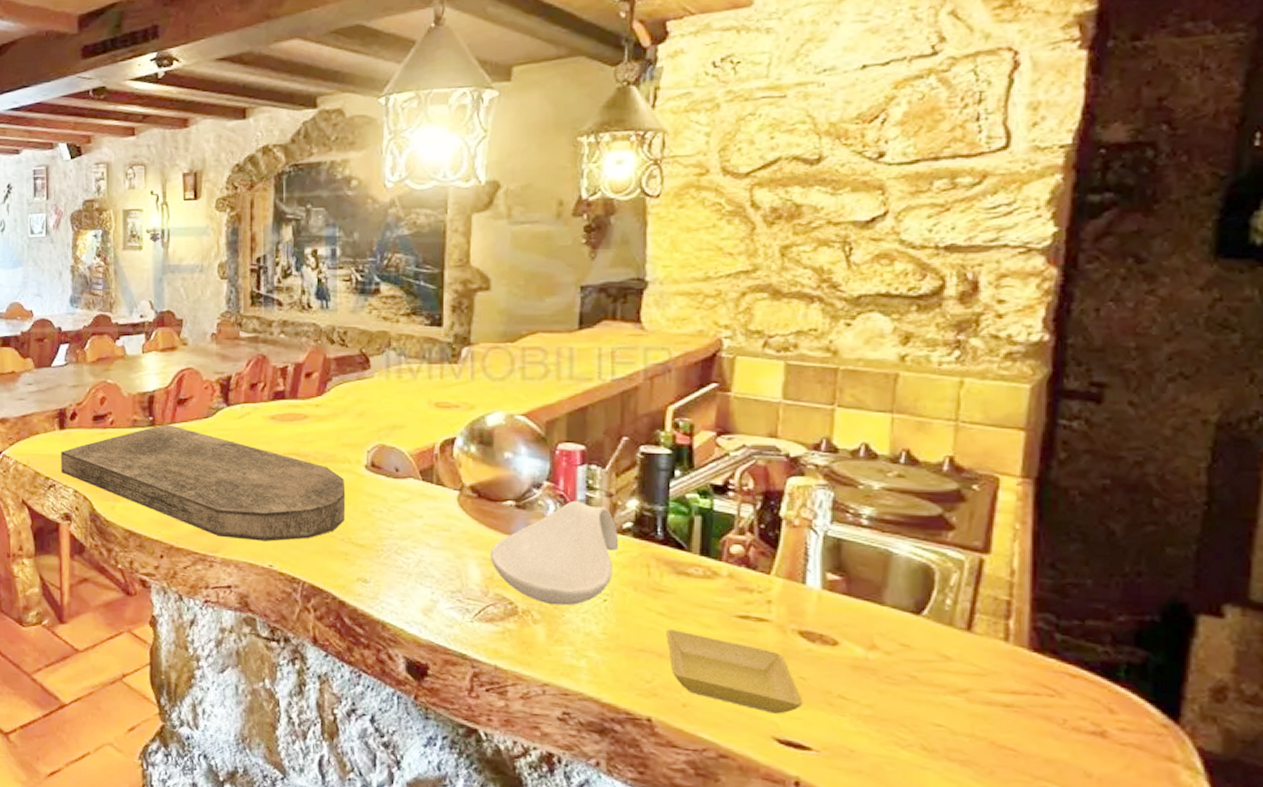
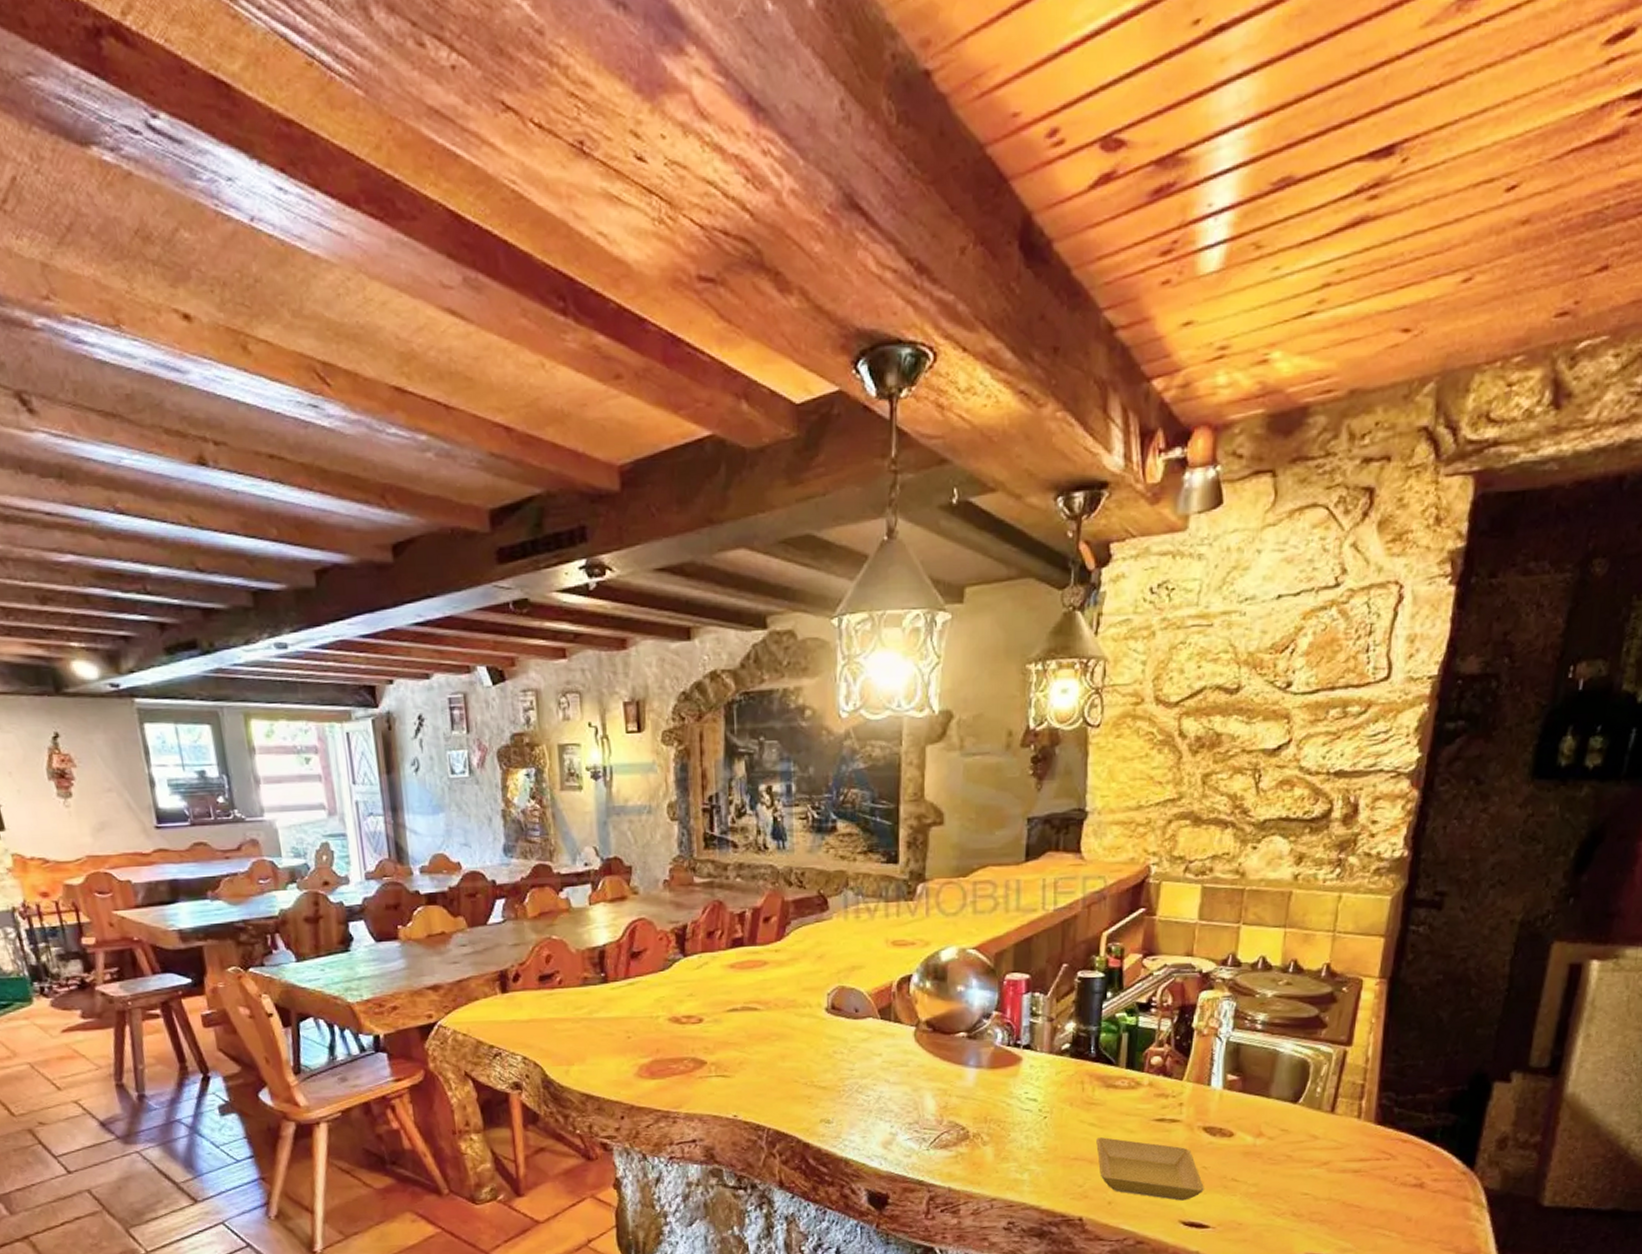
cutting board: present [61,424,346,542] -> none [505,980,808,1093]
spoon rest: present [490,500,619,606] -> none [944,1027,1058,1126]

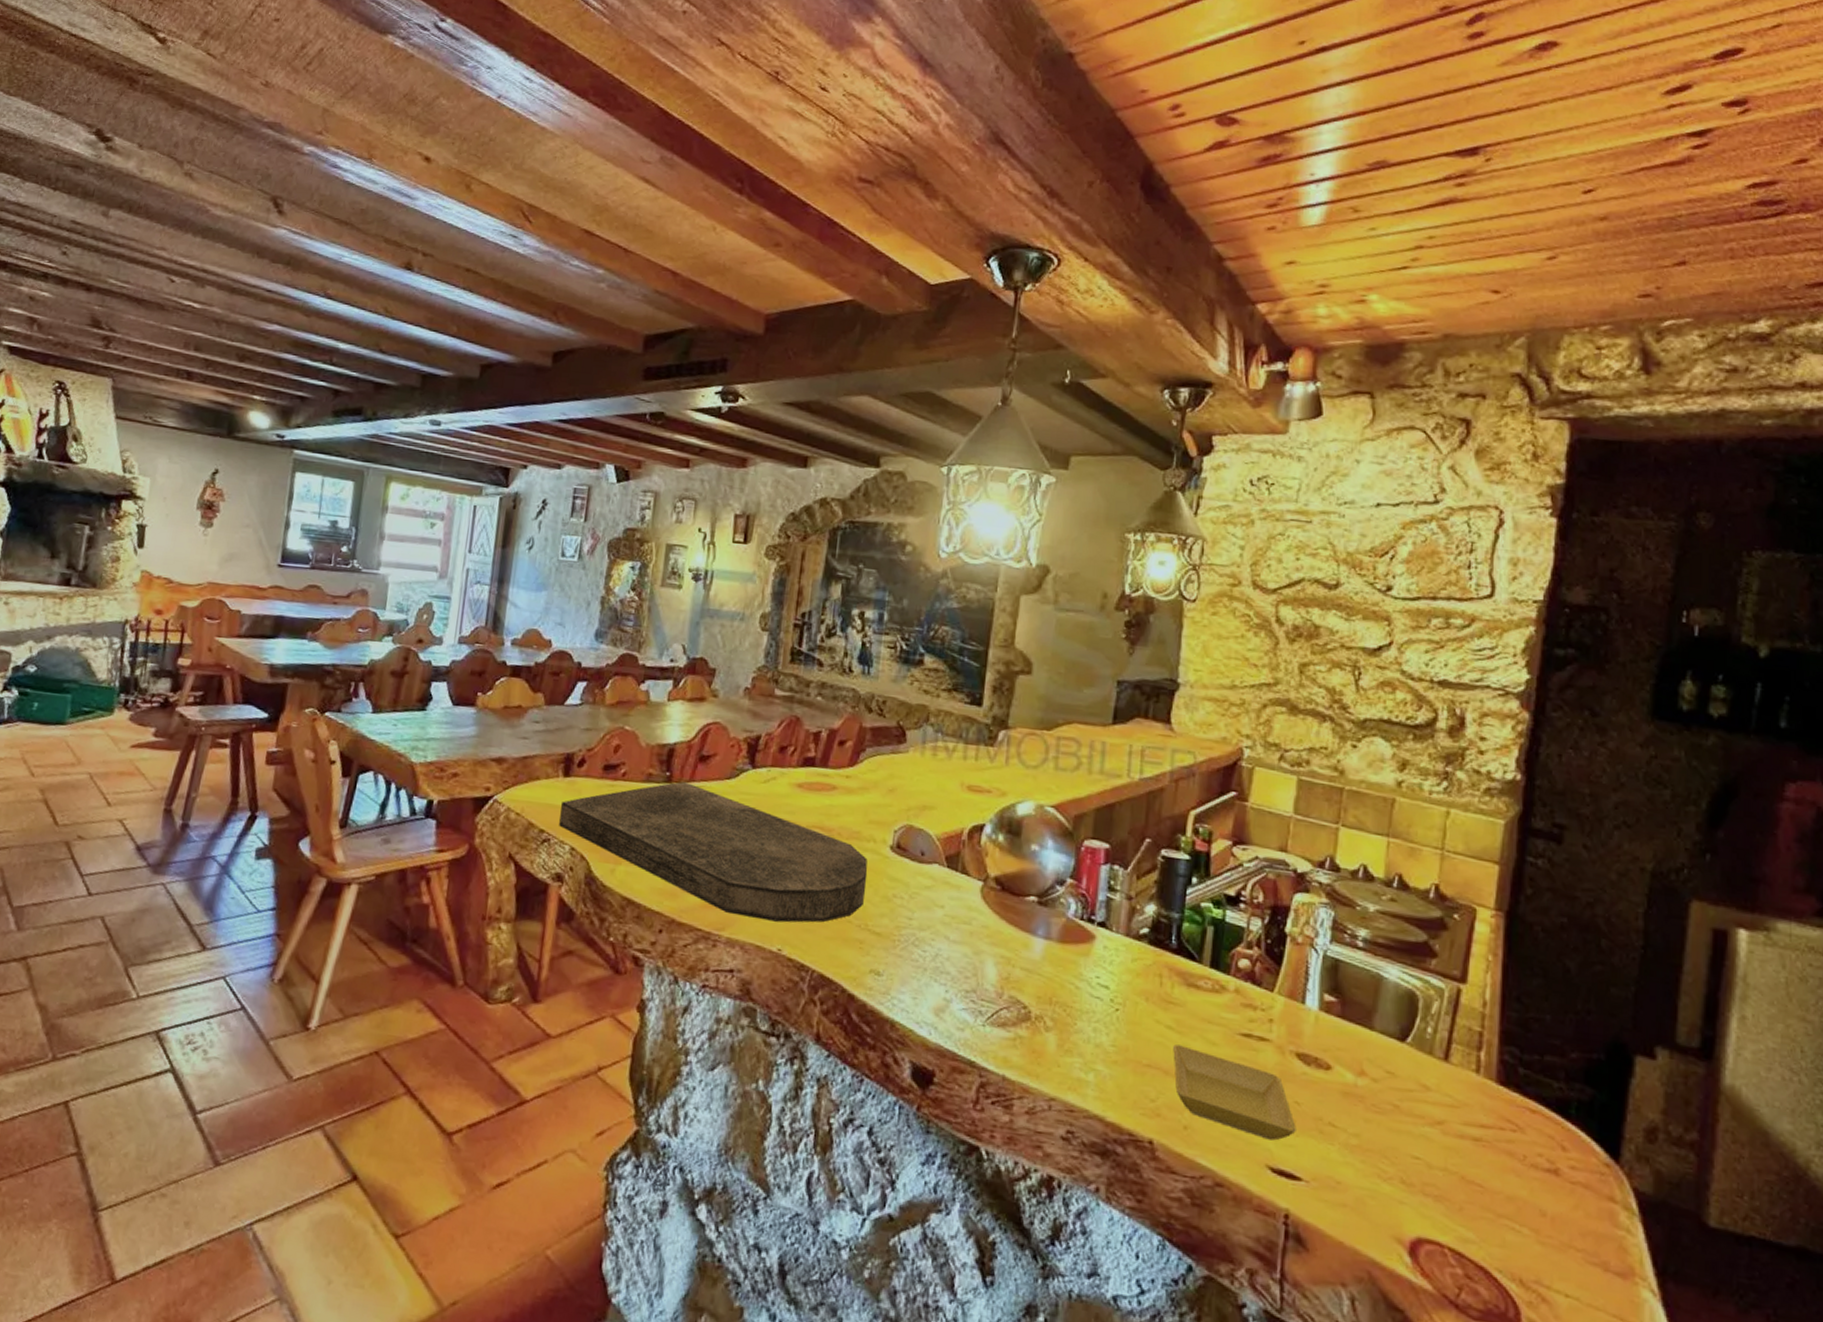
cutting board: none [505,980,808,1093] -> present [559,782,868,923]

